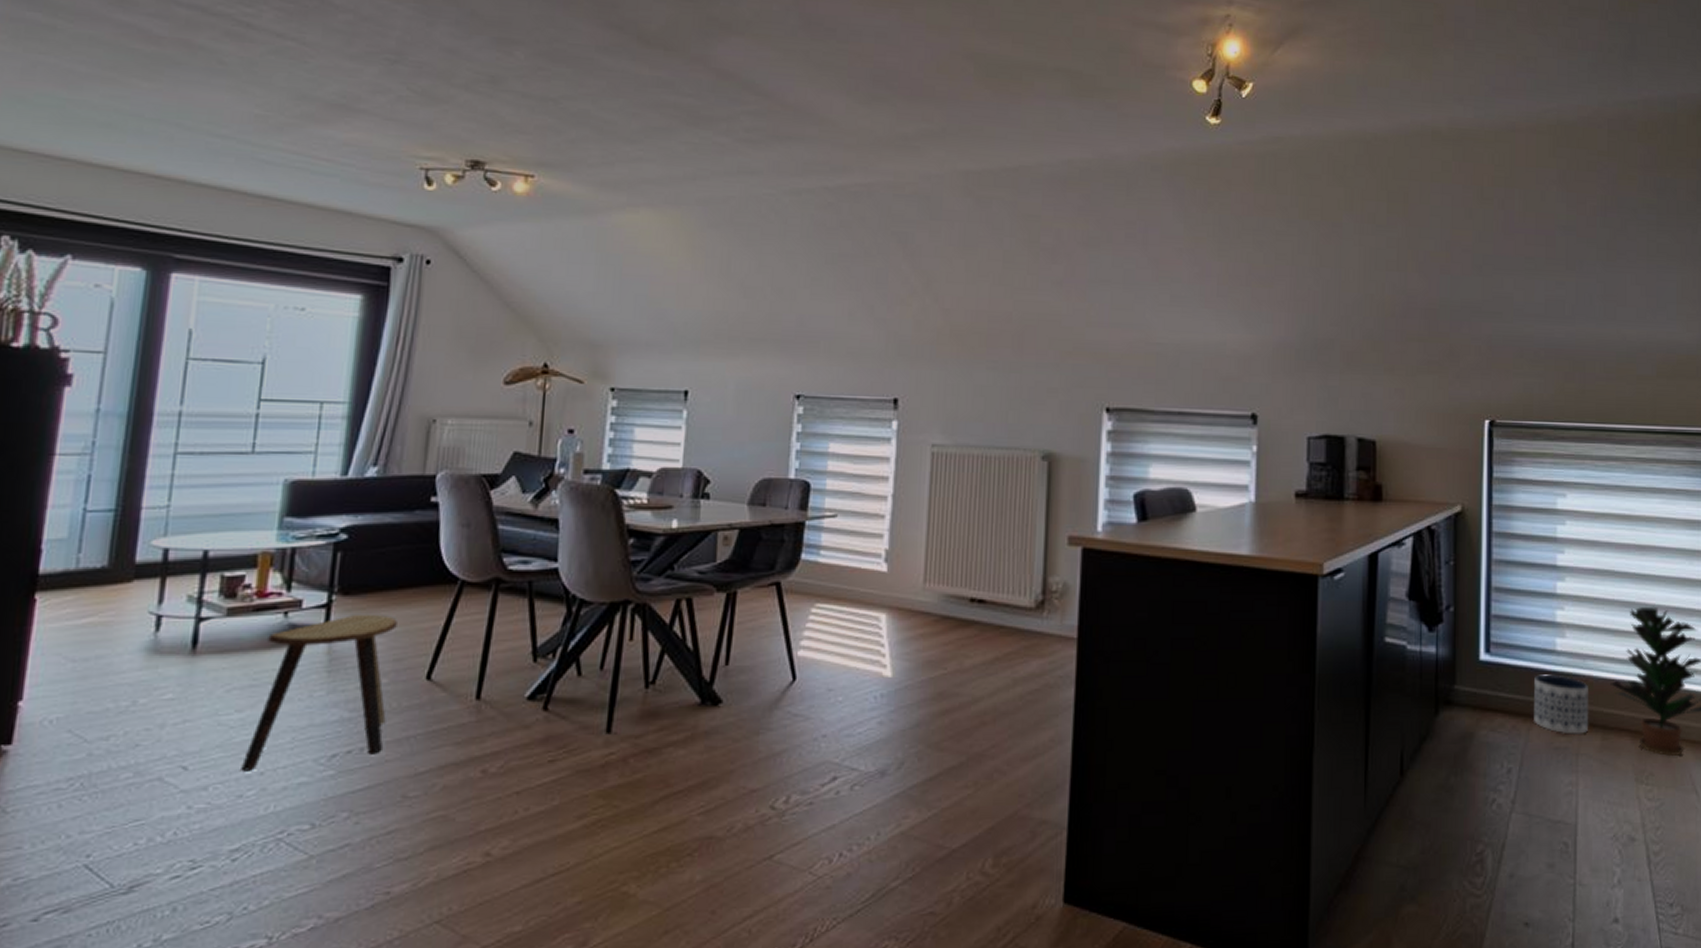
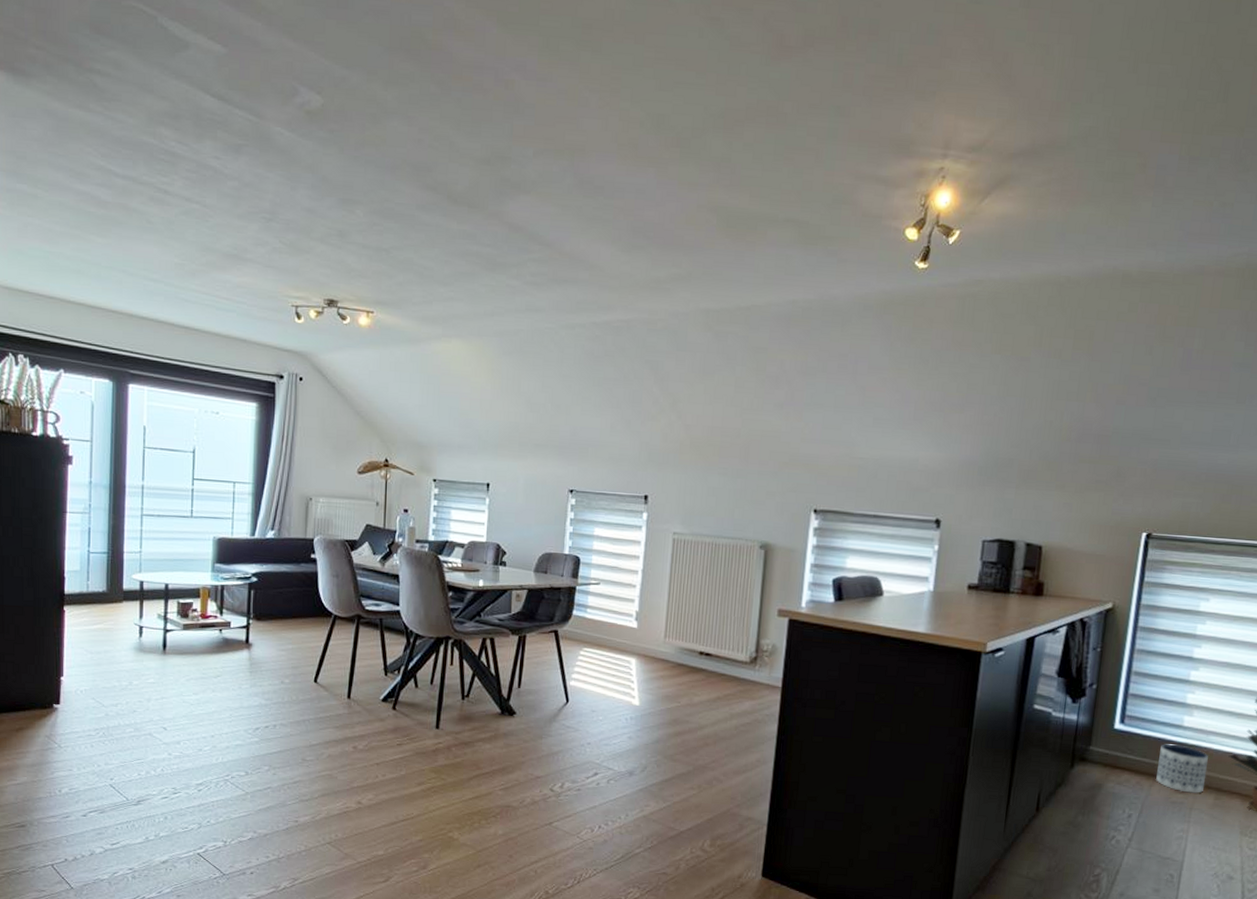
stool: present [241,614,397,771] -> none [200,634,293,734]

